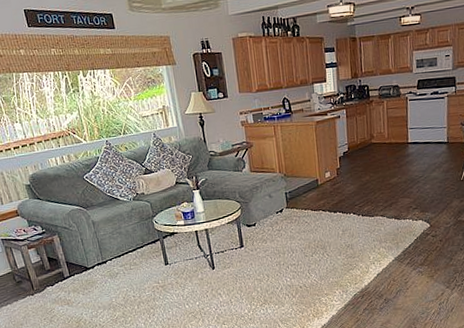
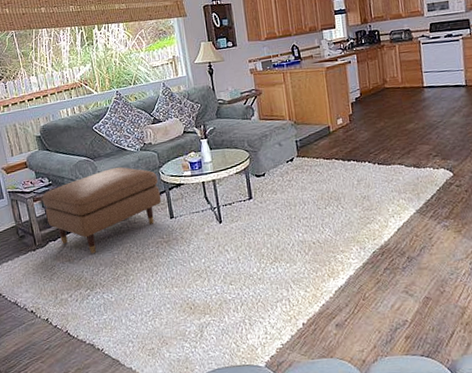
ottoman: none [36,216,156,298] -> present [42,167,162,254]

